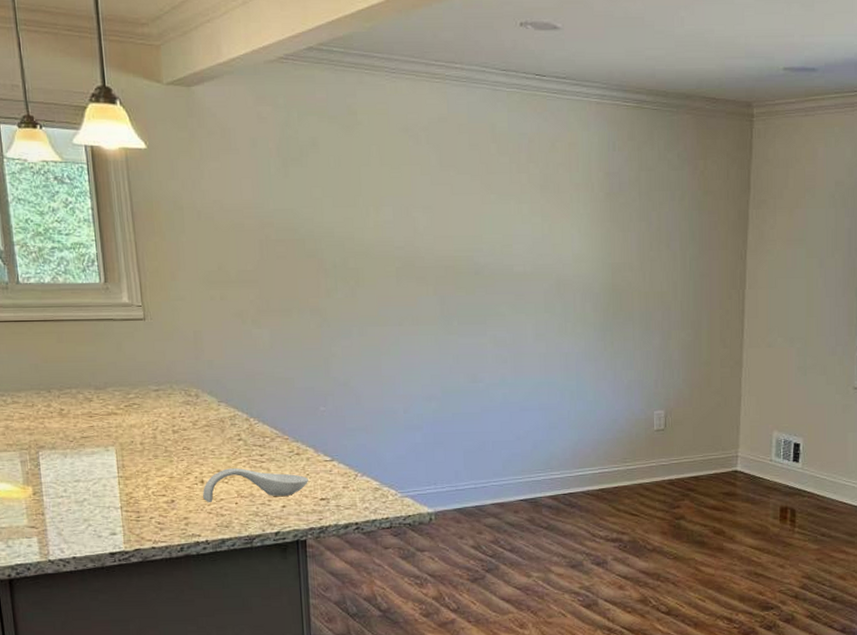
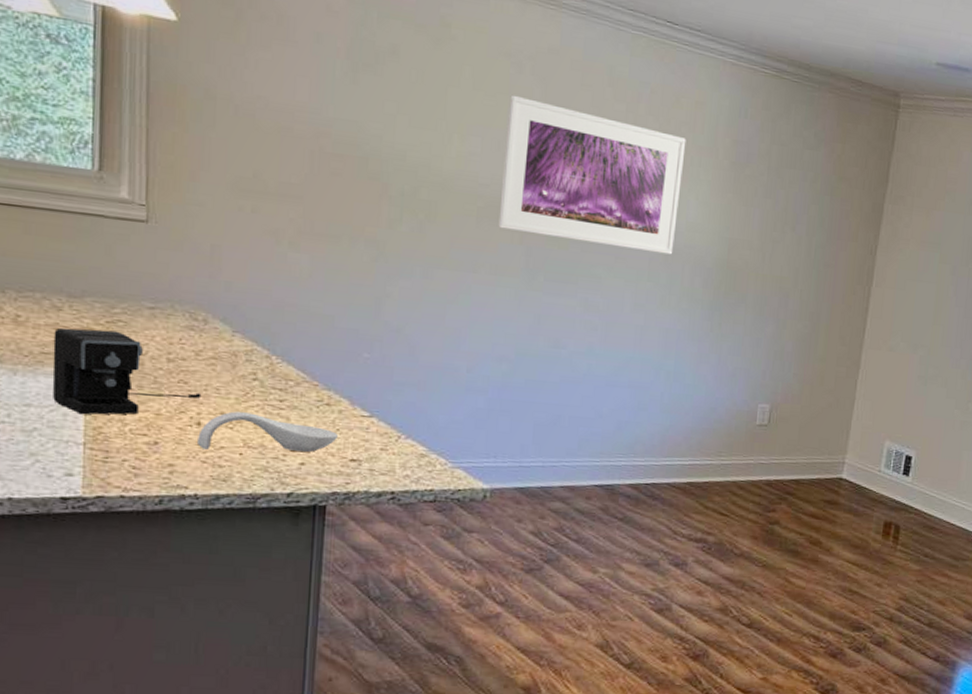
coffee maker: none [88,413,202,484] -> present [52,328,202,415]
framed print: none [411,164,565,286] -> present [498,94,687,255]

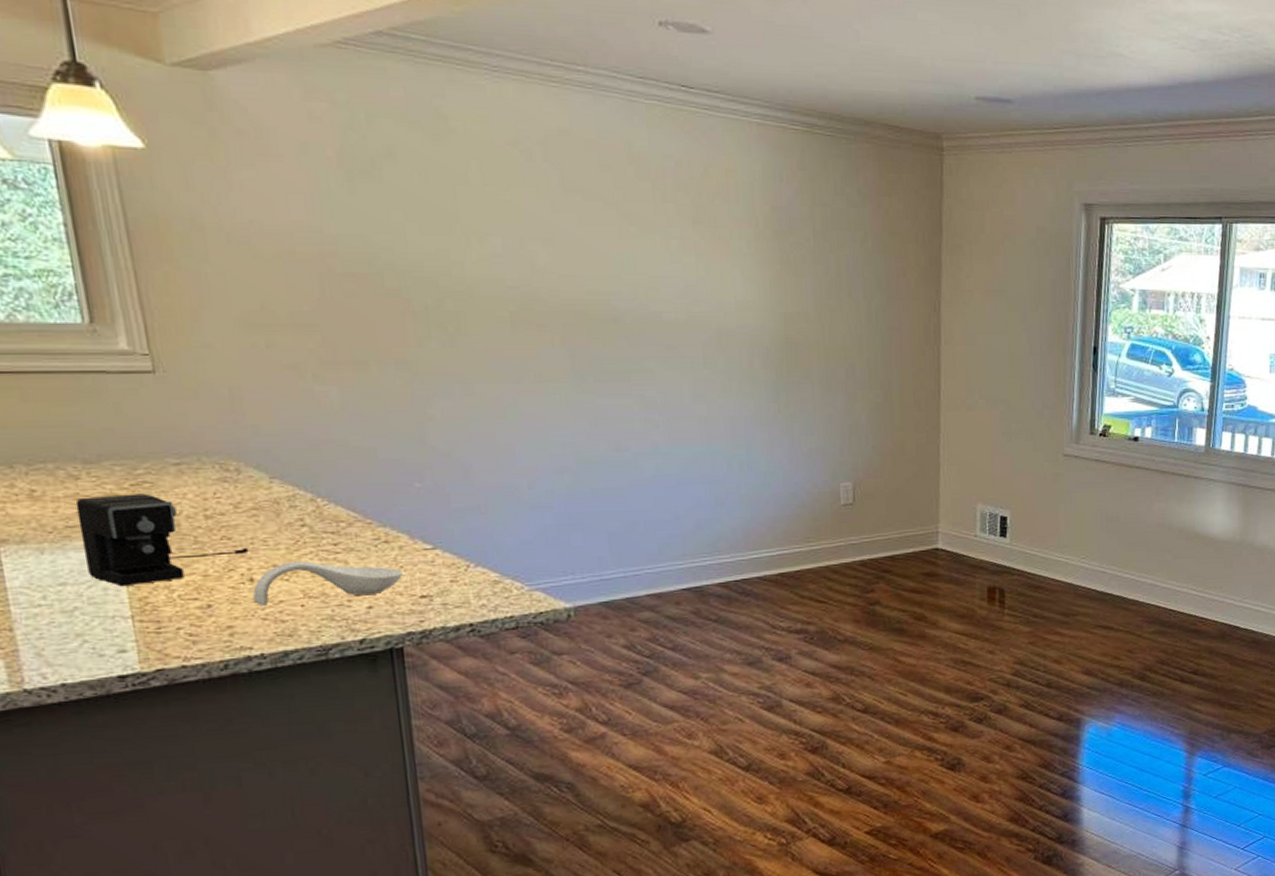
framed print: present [498,94,687,255] -> none [524,186,727,338]

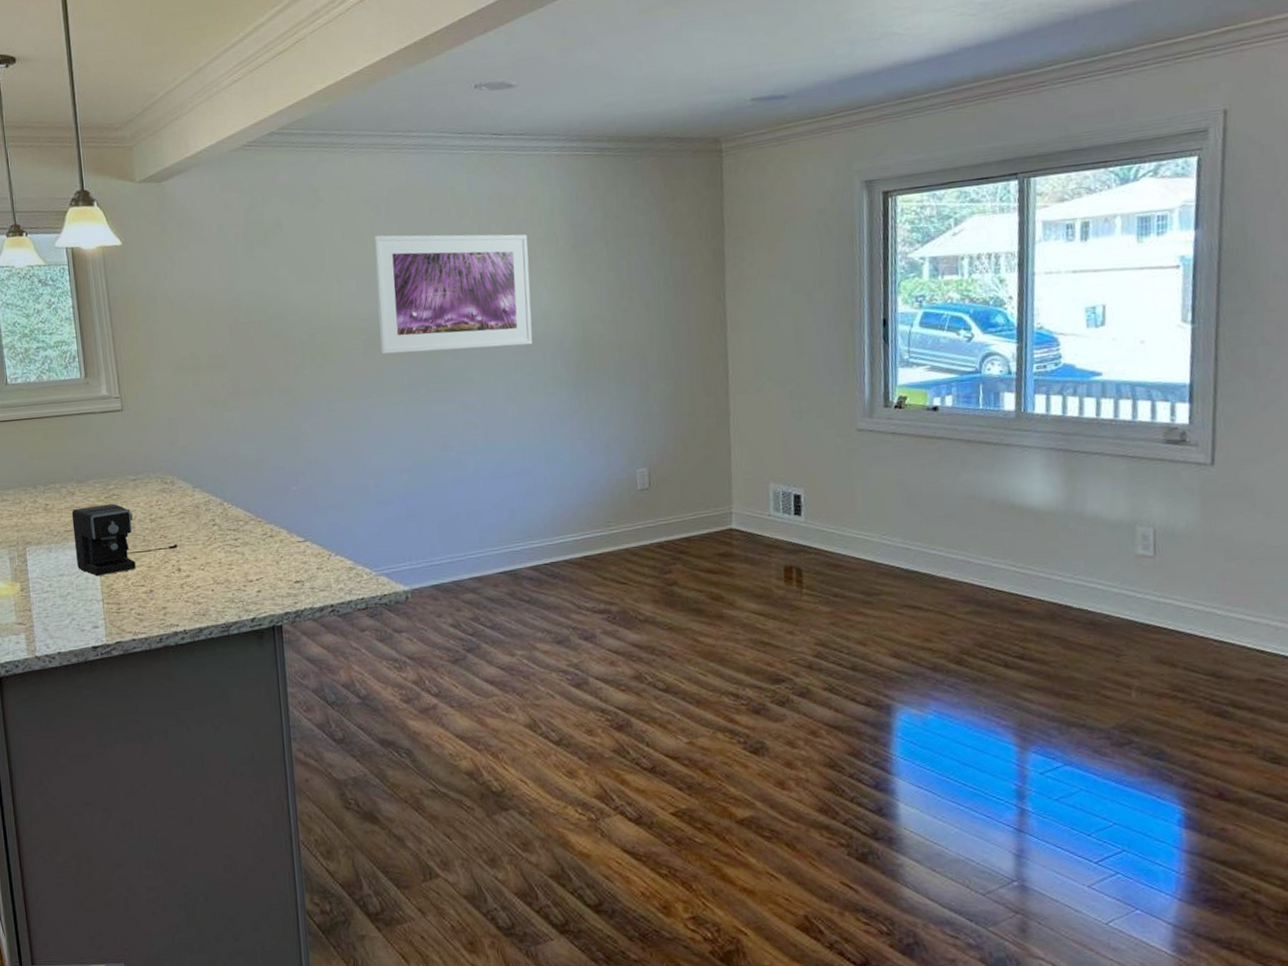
spoon rest: present [252,561,403,606] -> none [179,554,283,591]
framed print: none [524,186,727,338] -> present [373,234,533,354]

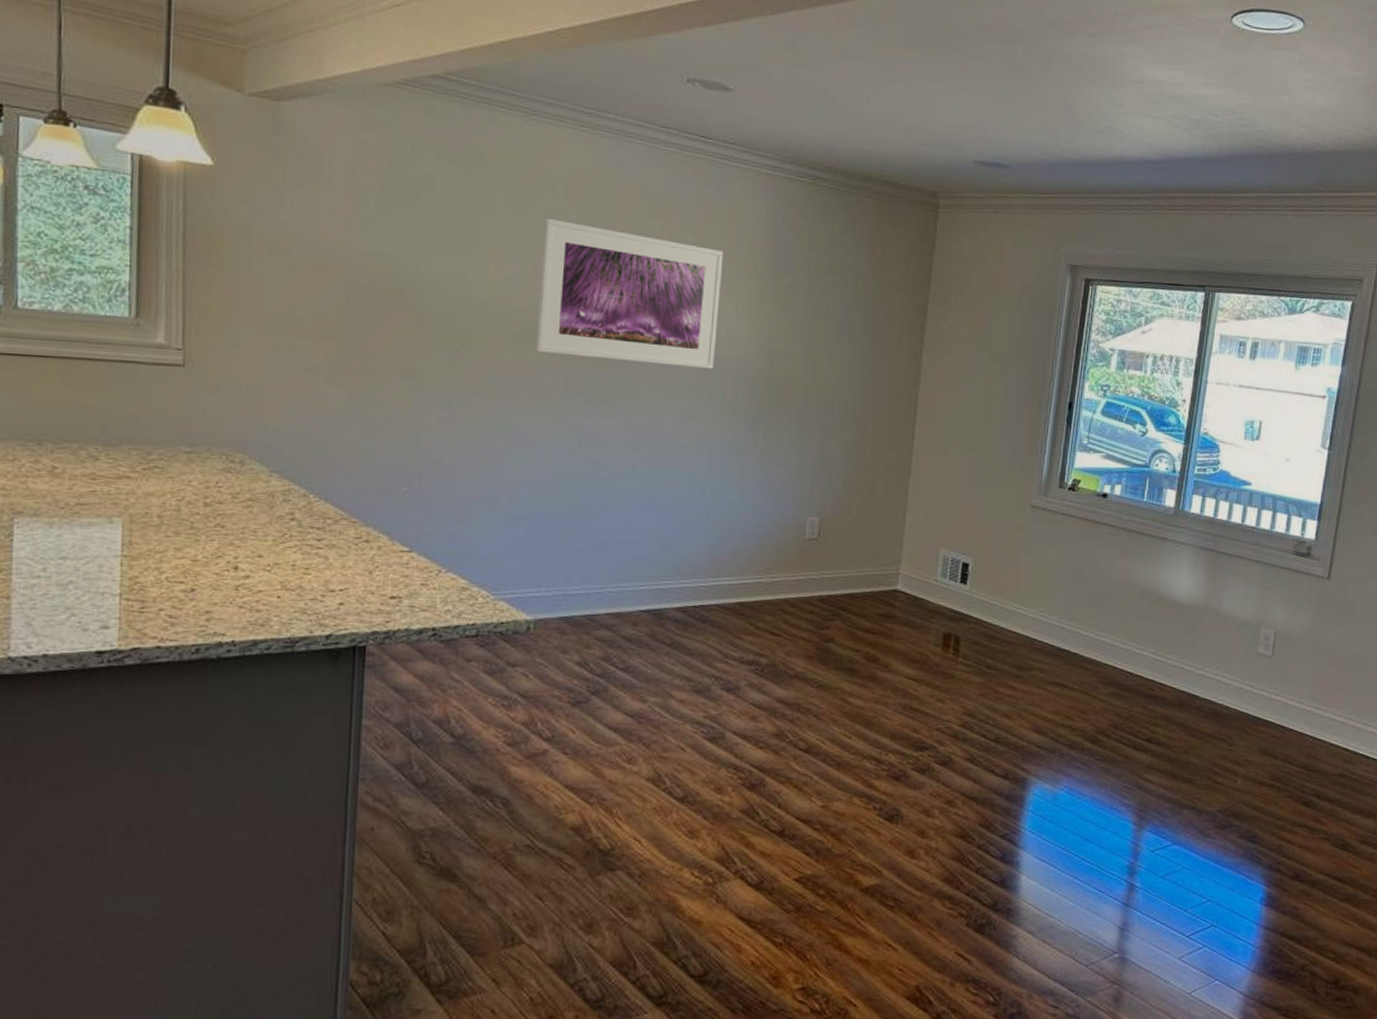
coffee maker: present [71,503,178,577] -> none [88,477,239,565]

